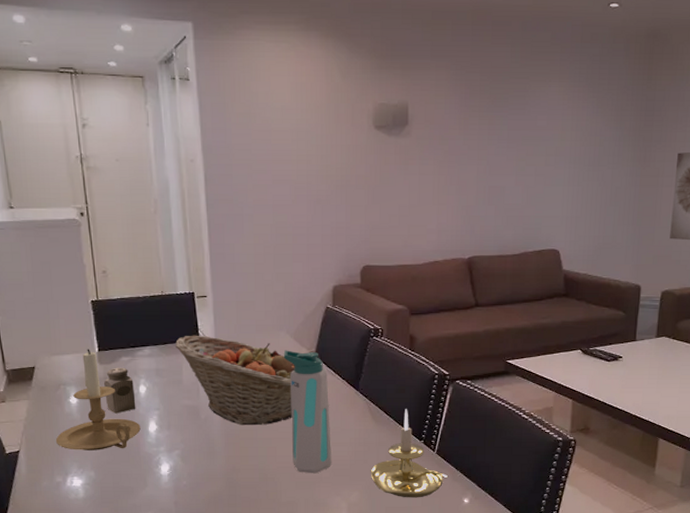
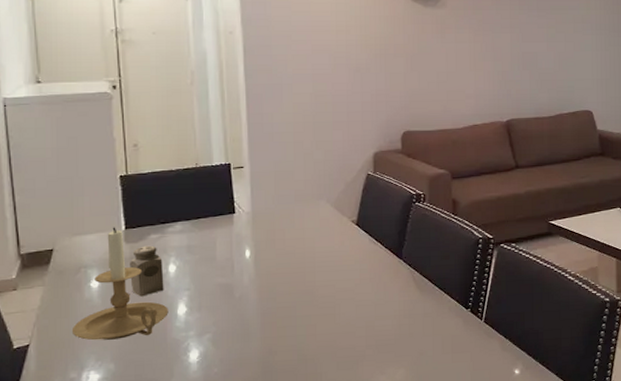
fruit basket: present [175,335,295,426] -> none [209,208,336,303]
water bottle: present [283,350,331,474] -> none [323,220,375,352]
candle holder: present [370,409,448,498] -> none [416,276,497,373]

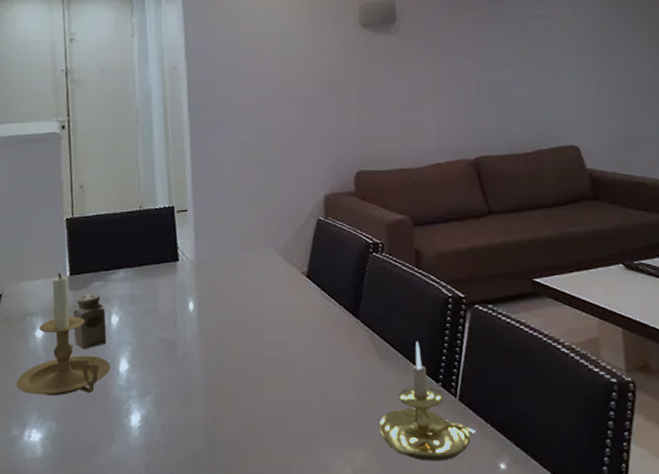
candle holder: none [416,276,497,373] -> present [378,341,476,461]

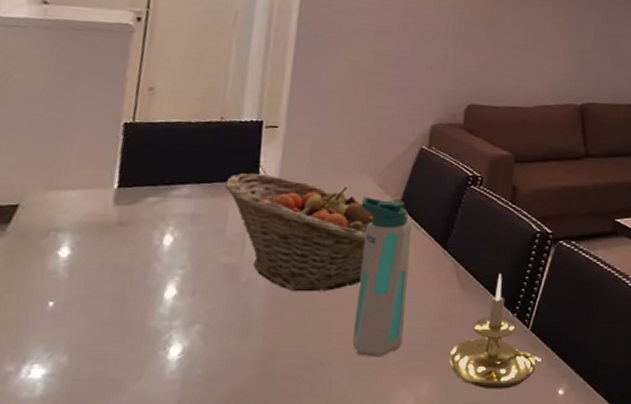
candle holder: present [16,272,110,395] -> none [20,183,154,325]
salt shaker: present [73,293,107,349] -> none [111,209,158,273]
fruit basket: none [152,254,285,364] -> present [225,172,374,292]
water bottle: none [271,270,331,427] -> present [352,196,413,358]

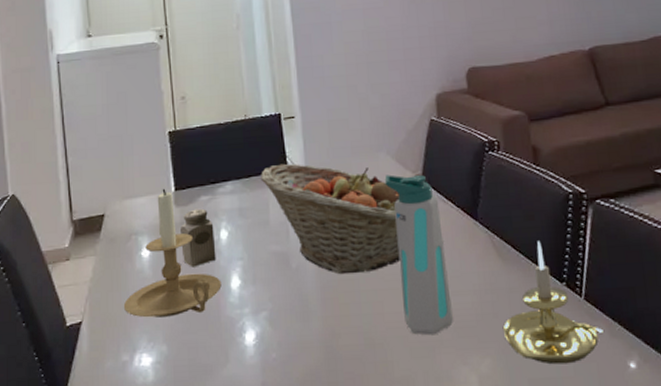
candle holder: none [20,183,154,325] -> present [123,188,222,318]
salt shaker: none [111,209,158,273] -> present [180,208,216,267]

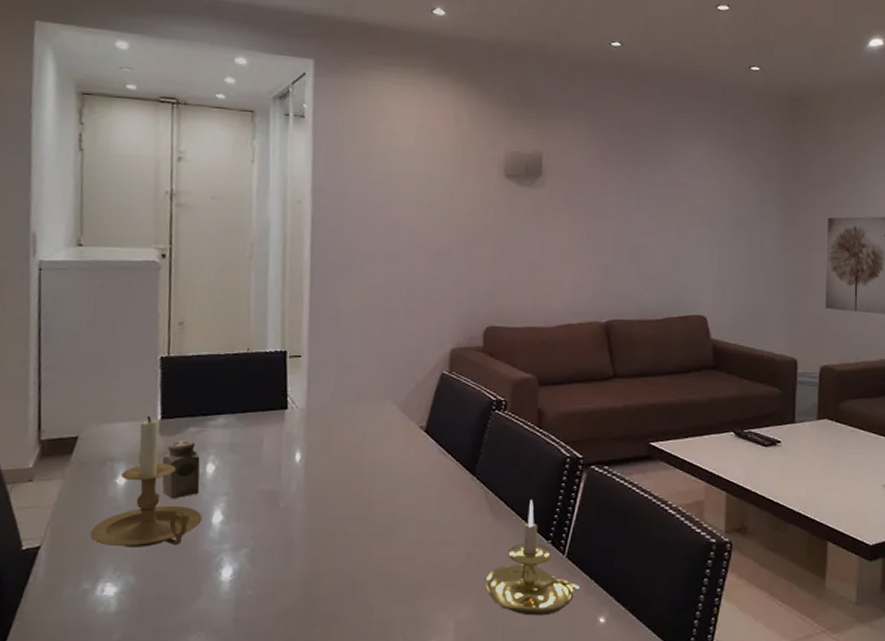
fruit basket: present [261,163,400,275] -> none [257,402,400,518]
water bottle: present [384,175,453,336] -> none [387,423,439,582]

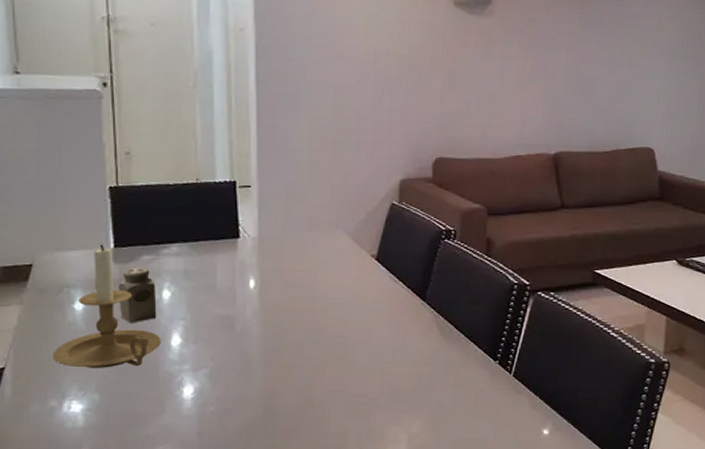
candle holder: present [485,500,580,616] -> none [435,323,525,428]

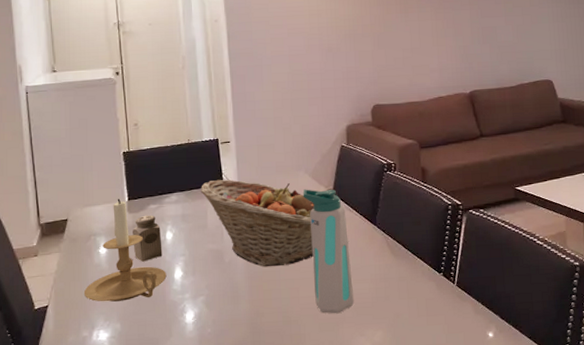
fruit basket: none [210,231,352,341] -> present [201,179,314,267]
water bottle: none [339,252,392,399] -> present [302,189,354,314]

